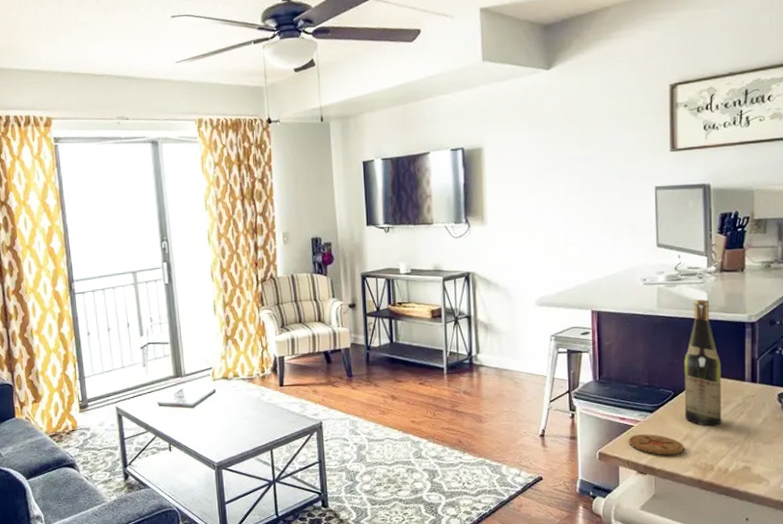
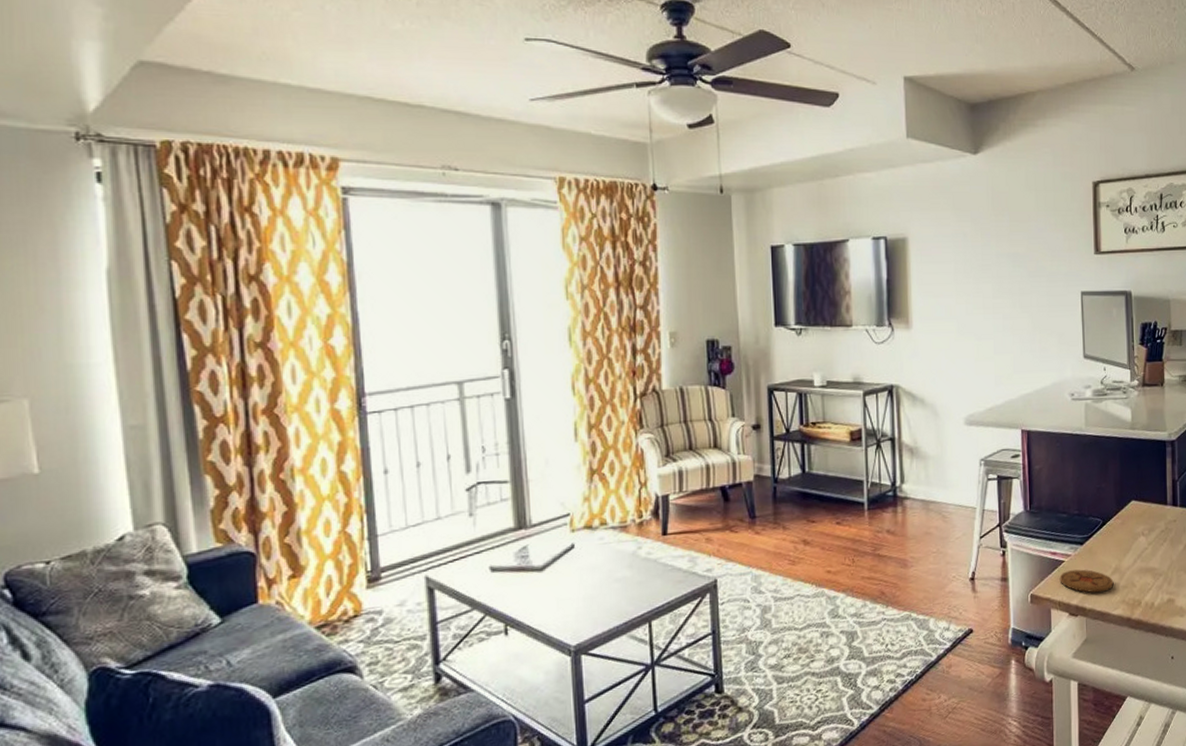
wine bottle: present [684,299,722,426] -> none [1111,416,1147,556]

